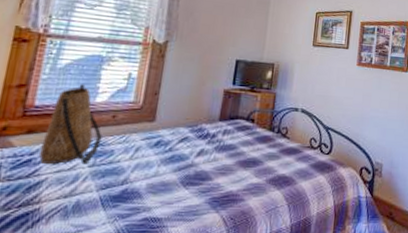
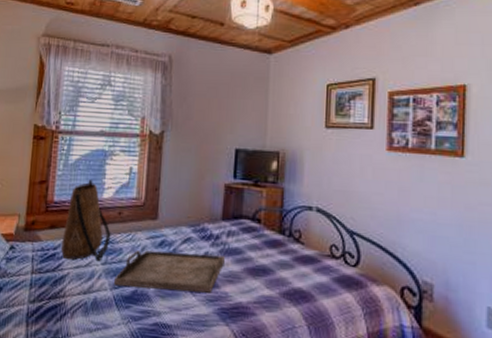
serving tray: none [102,150,219,187] -> present [114,250,225,293]

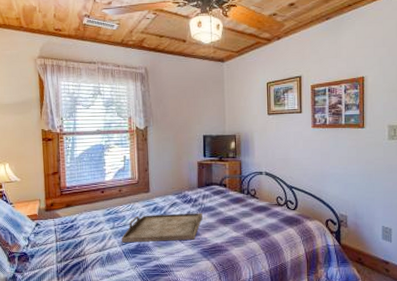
tote bag: present [61,179,111,261] -> none [77,168,115,229]

